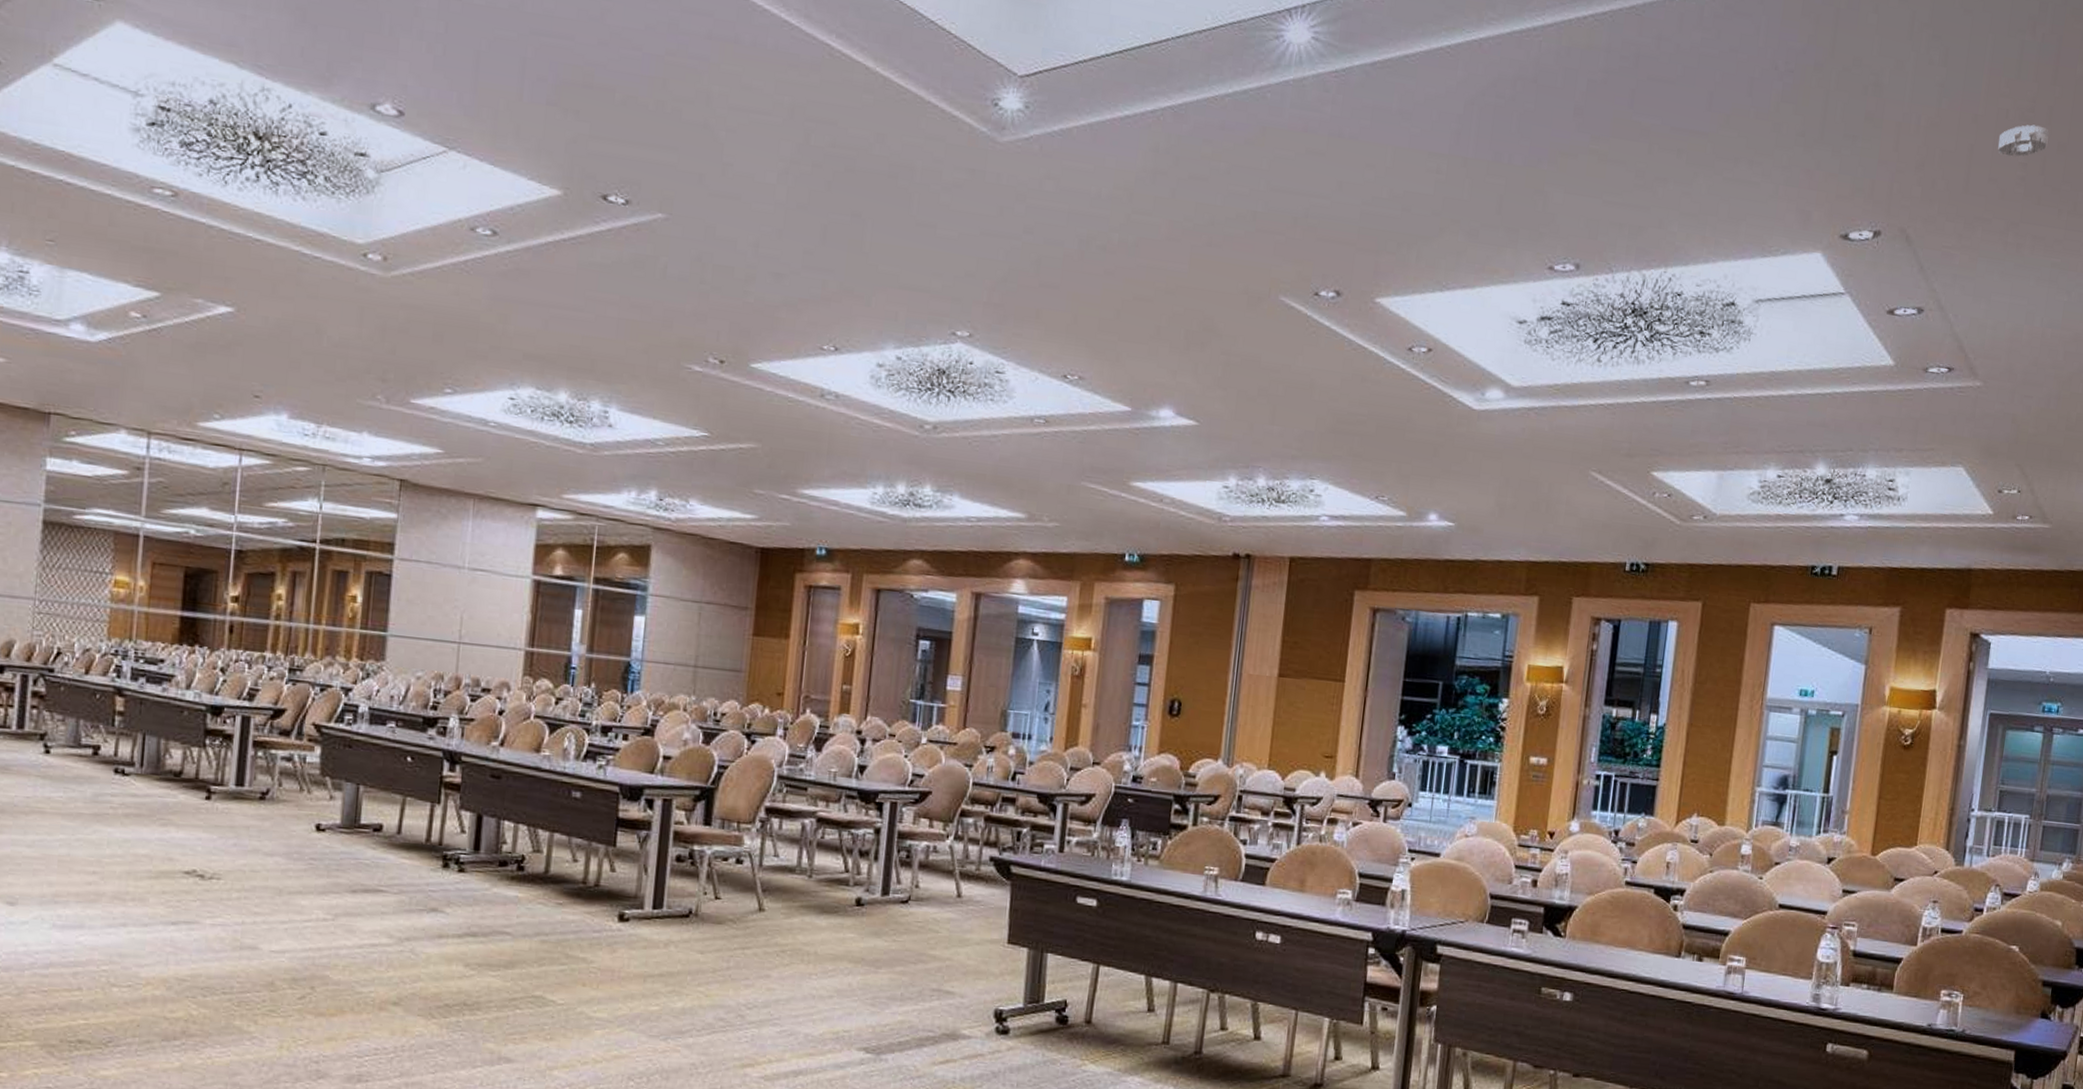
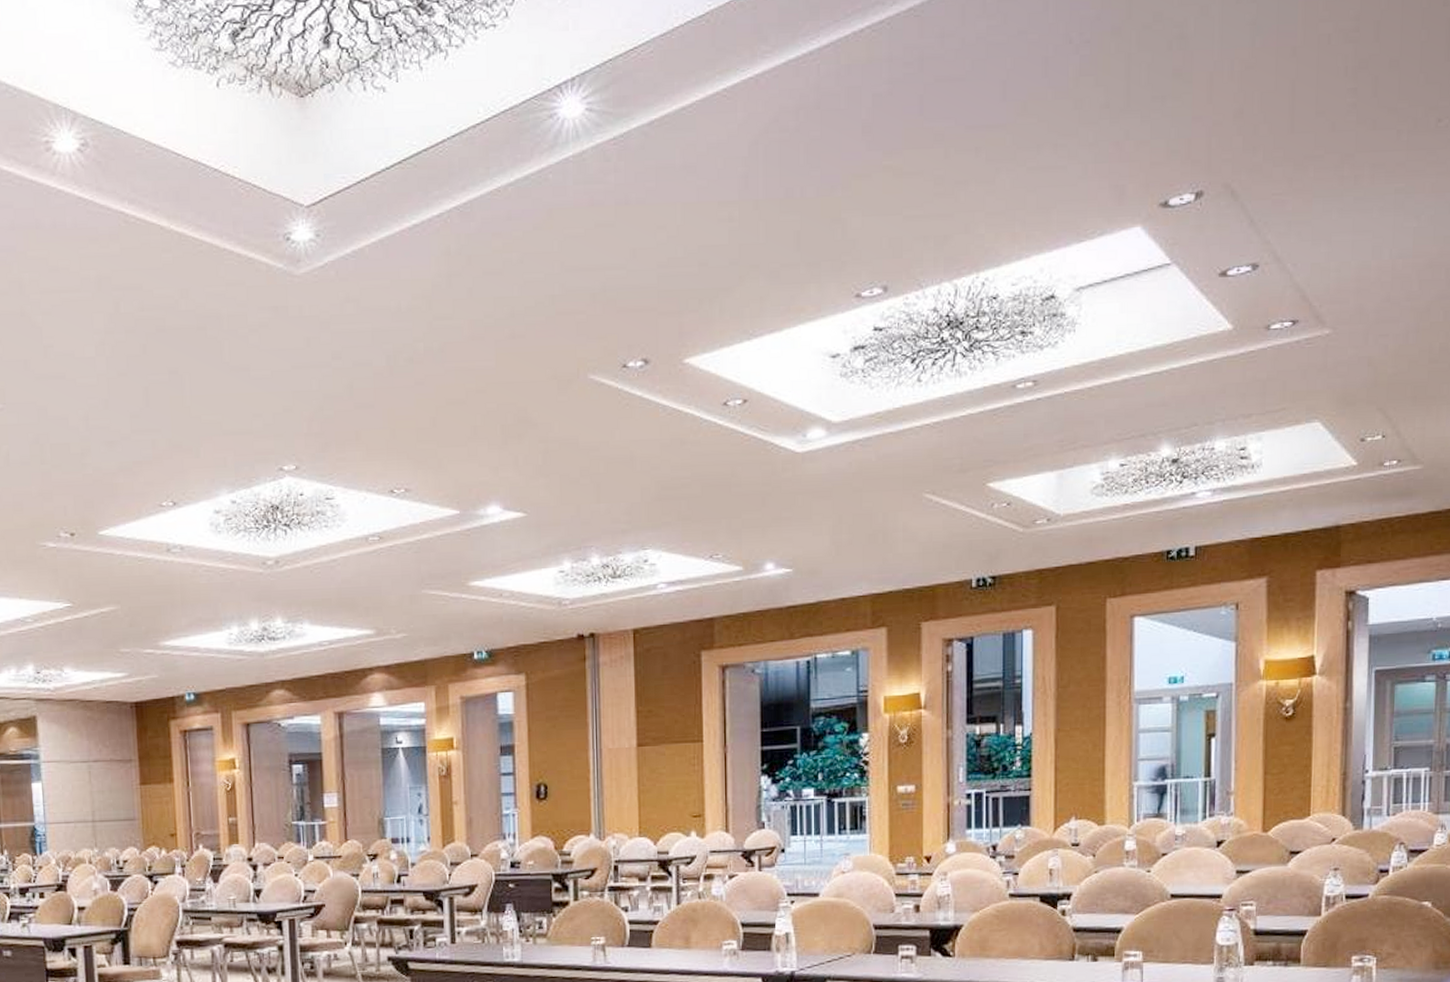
smoke detector: present [1998,124,2049,157] -> none [1323,44,1378,85]

